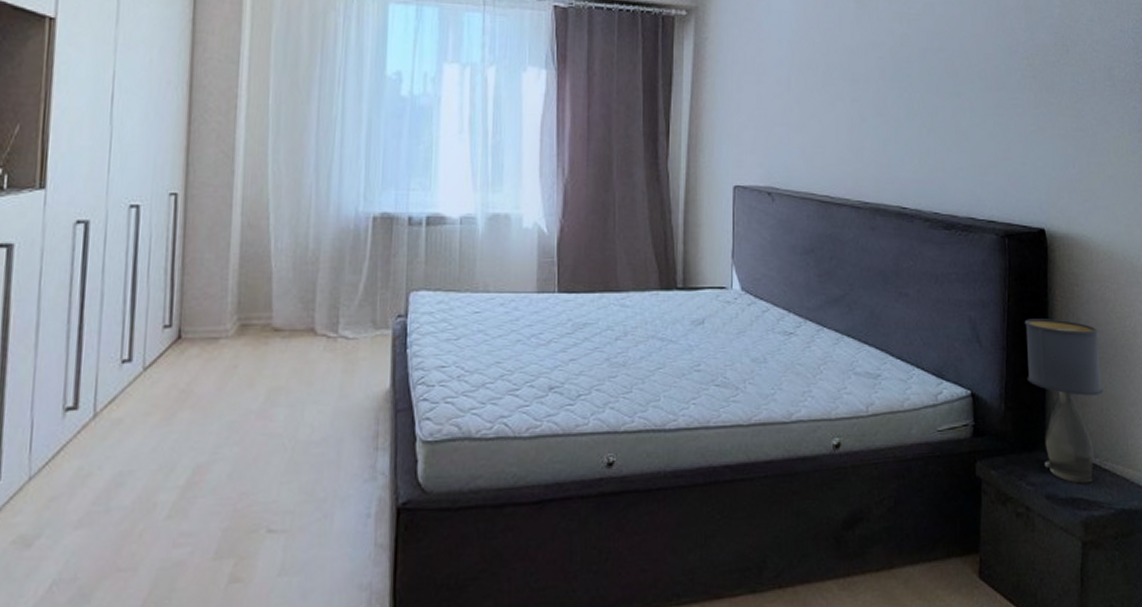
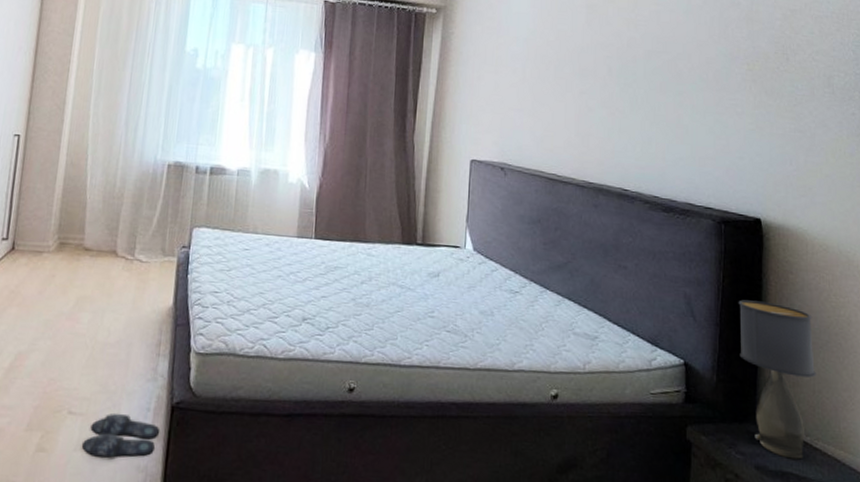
slippers: none [288,525,383,580] -> present [82,414,159,458]

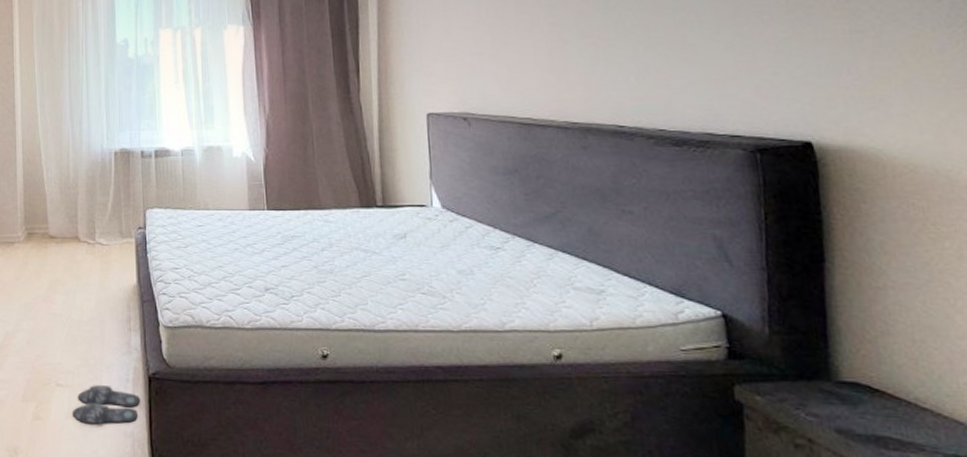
table lamp: present [738,300,816,460] -> none [789,238,915,422]

